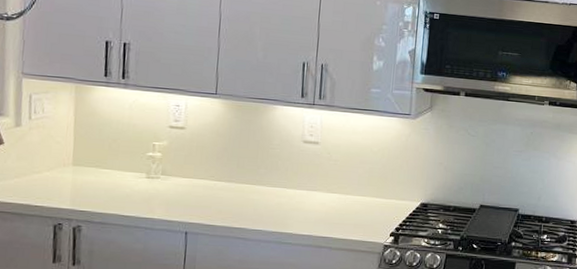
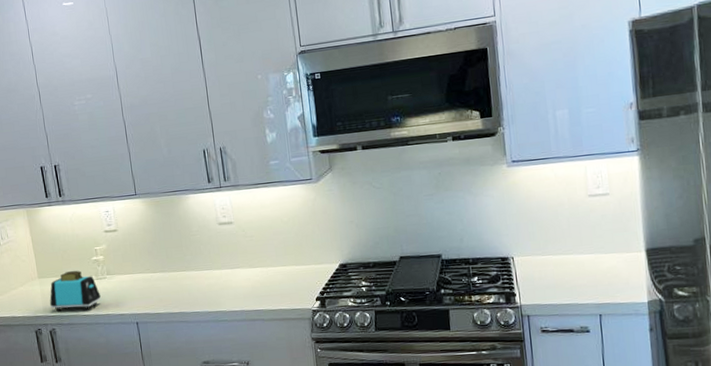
toaster: none [80,163,148,210] -> present [49,270,101,312]

